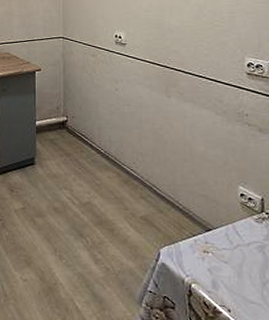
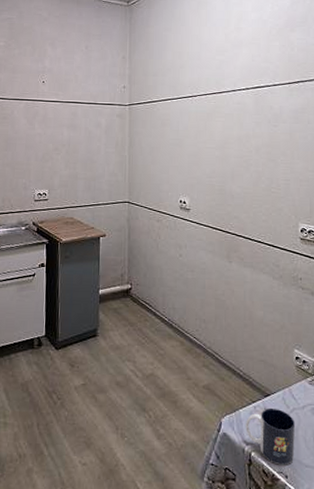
mug: none [185,242,240,300] -> present [246,407,296,466]

